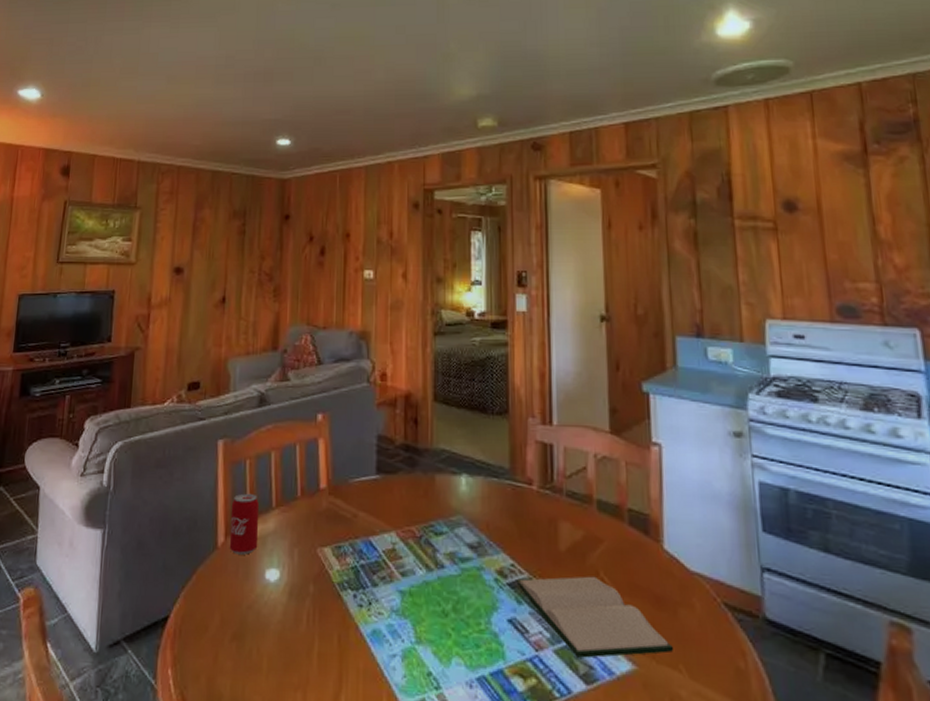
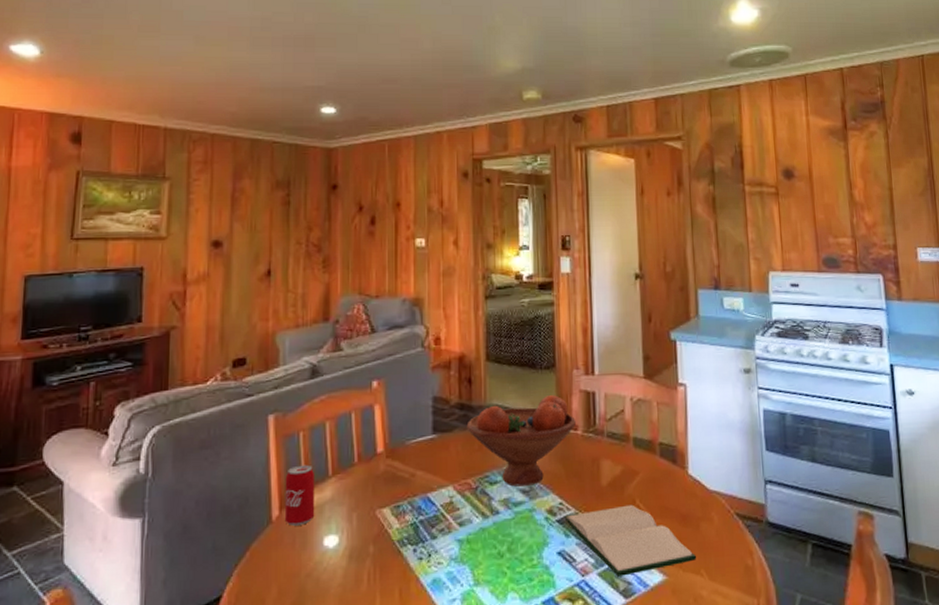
fruit bowl: none [411,444,530,541] -> present [466,395,576,487]

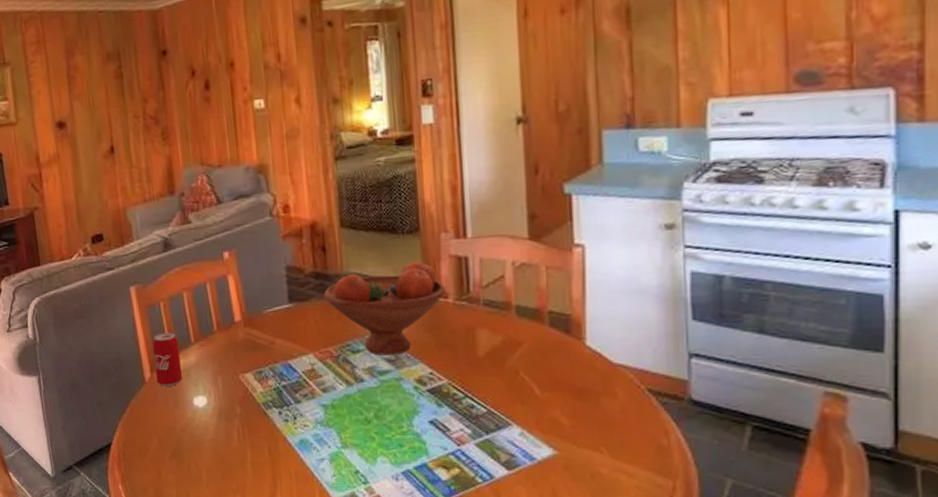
hardback book: present [564,504,696,577] -> none [435,376,594,448]

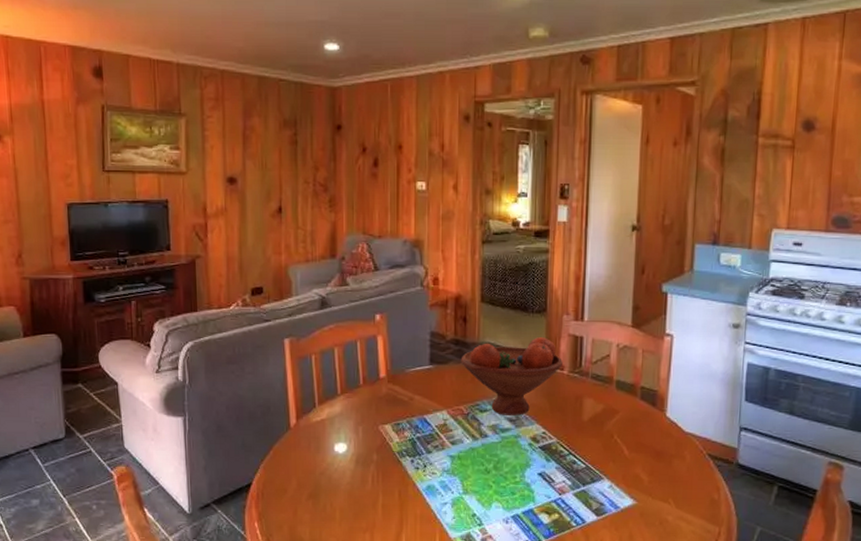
beverage can: present [152,332,183,387] -> none [300,383,327,433]

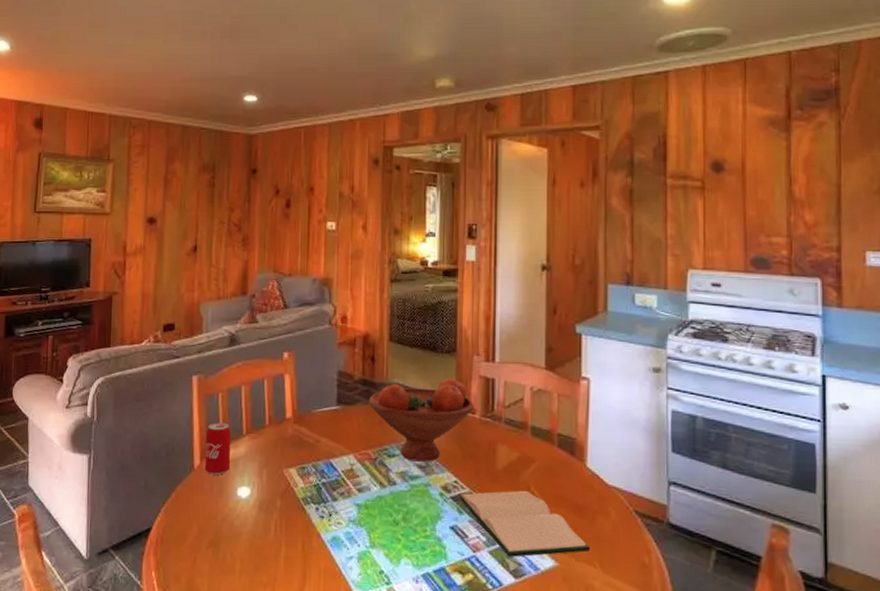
beverage can: none [300,383,327,433] -> present [204,422,231,475]
hardback book: none [546,439,666,498] -> present [458,490,590,557]

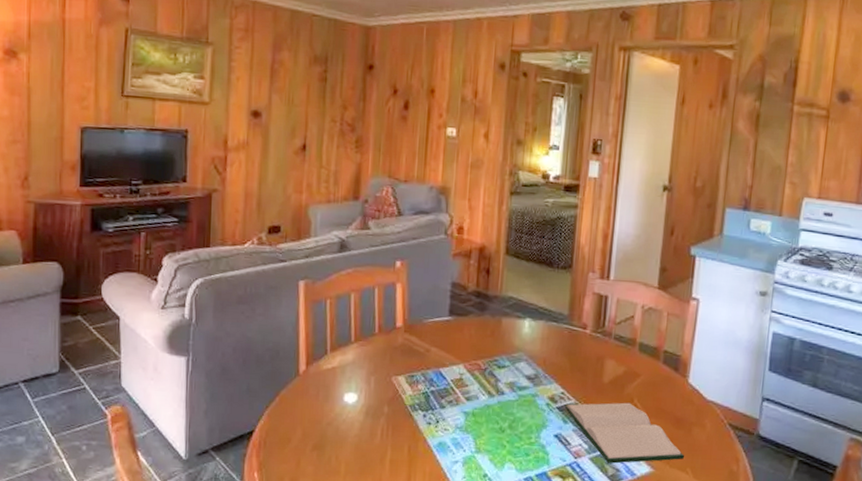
beverage can: present [204,422,231,475] -> none [310,328,338,381]
fruit bowl: present [368,378,474,462] -> none [481,294,586,374]

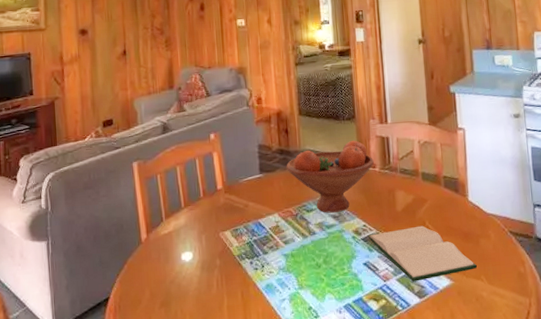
fruit bowl: none [481,294,586,374] -> present [286,140,374,213]

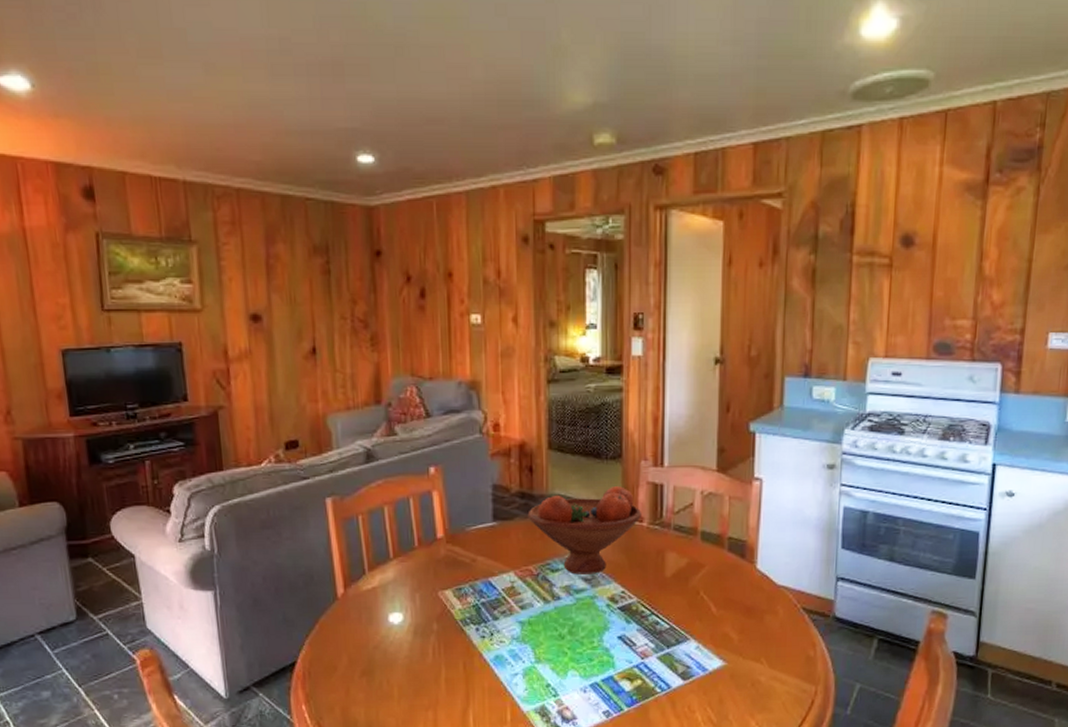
hardback book: present [367,225,477,282] -> none [626,595,757,661]

